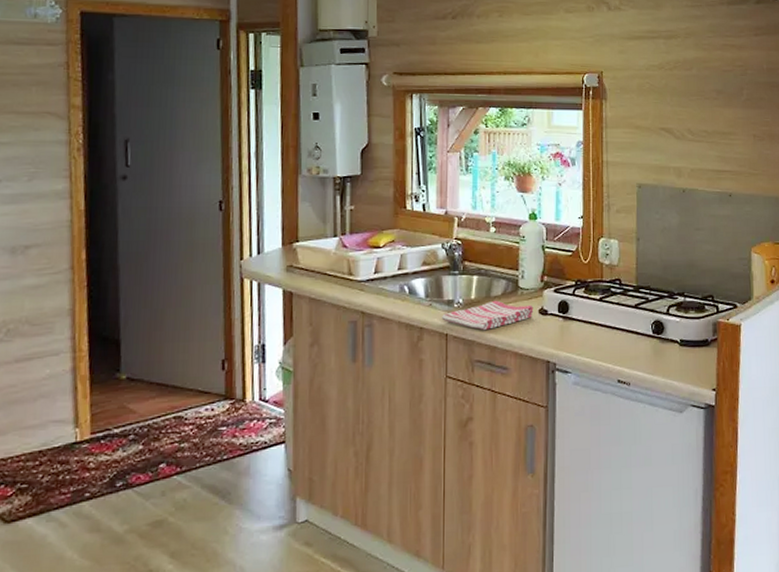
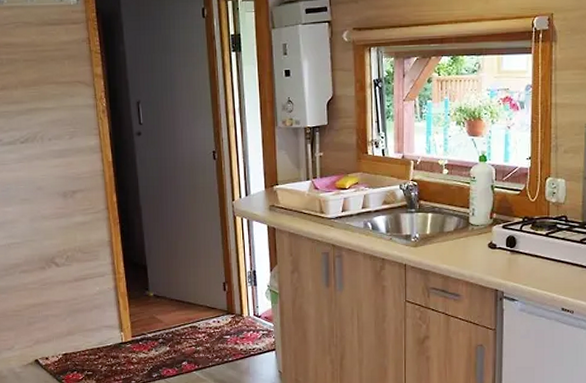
dish towel: present [441,300,534,331] -> none [400,235,483,262]

